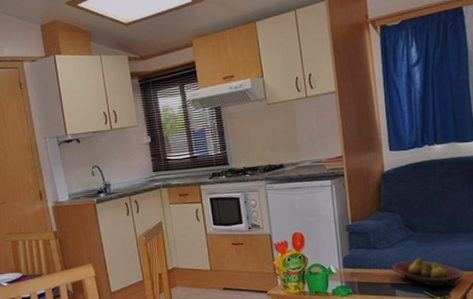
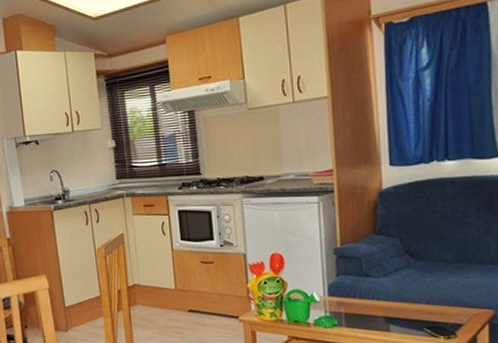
fruit bowl: present [392,257,465,287] -> none [387,289,476,325]

